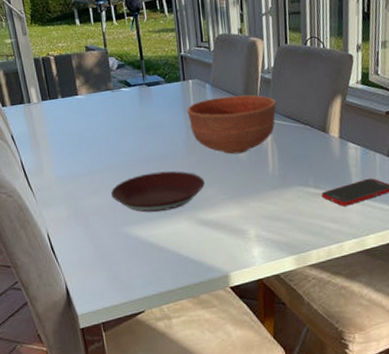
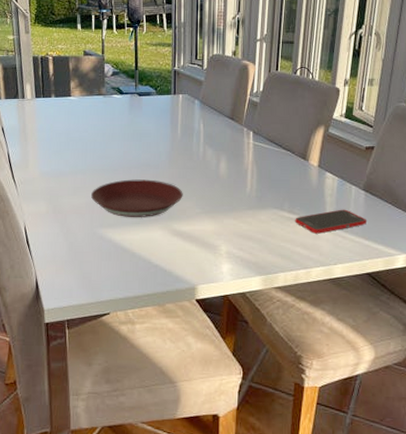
bowl: present [187,95,277,154] -> none [174,114,261,171]

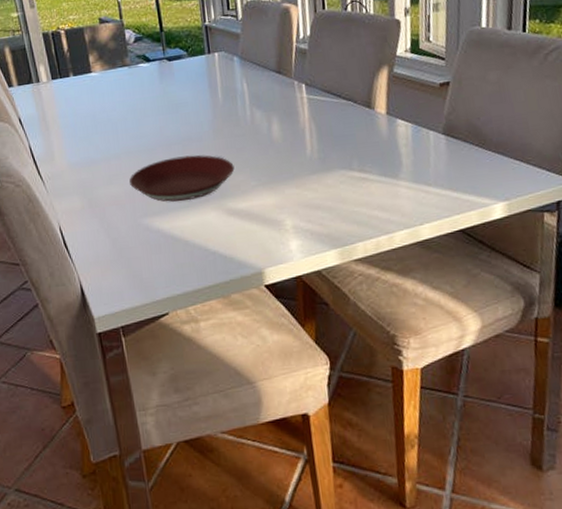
cell phone: present [295,209,368,234] -> none [367,159,453,192]

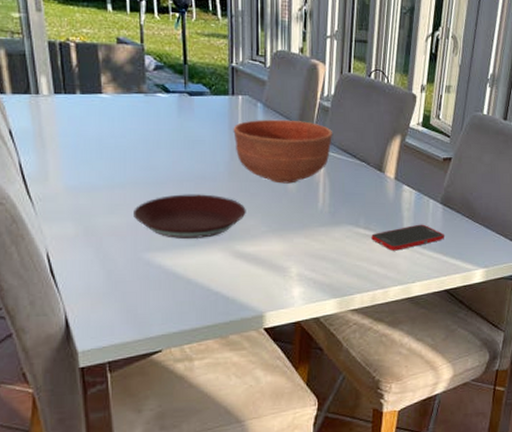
bowl: none [213,67,314,135] -> present [233,119,334,184]
cell phone: none [367,159,453,192] -> present [371,224,445,251]

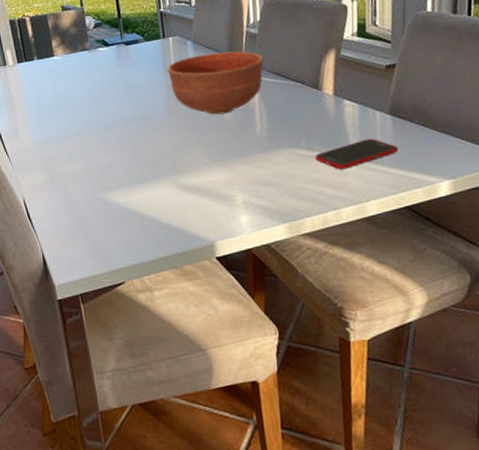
plate: present [134,194,246,240] -> none [89,133,188,177]

